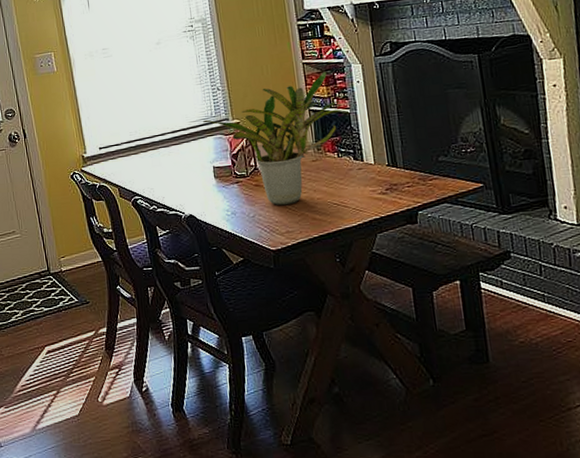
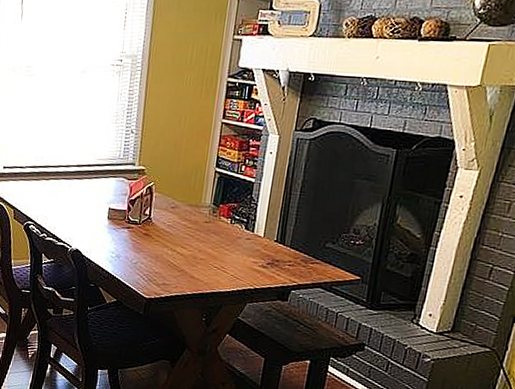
potted plant: present [203,71,350,206] -> none [109,135,254,259]

